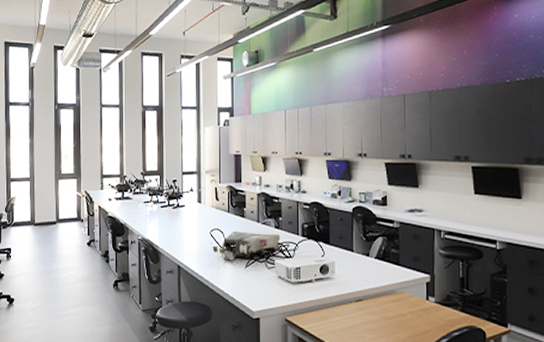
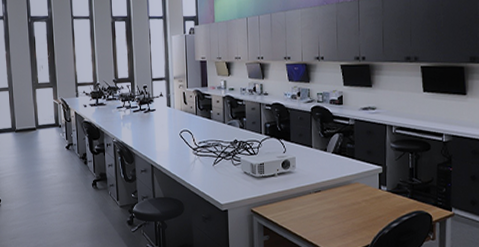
toolbox: present [211,232,281,261] -> none [181,132,245,159]

